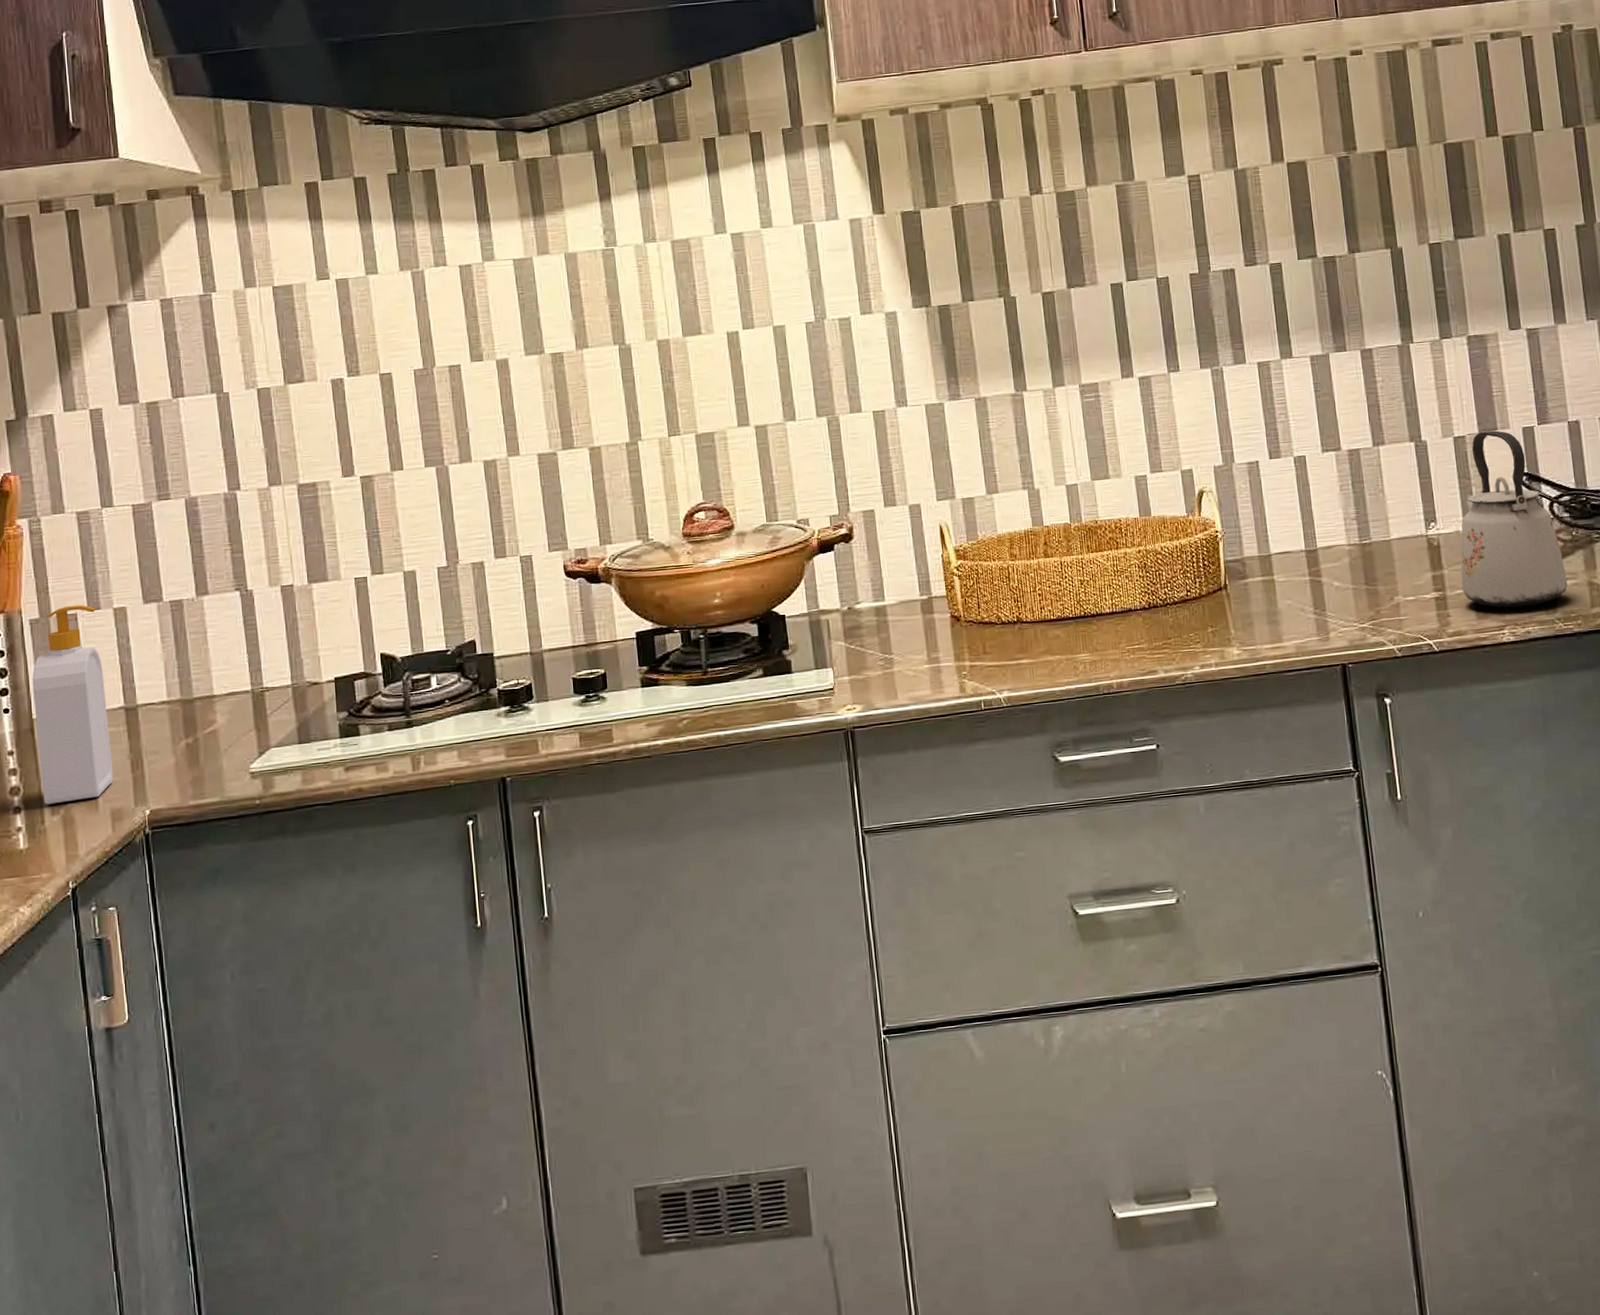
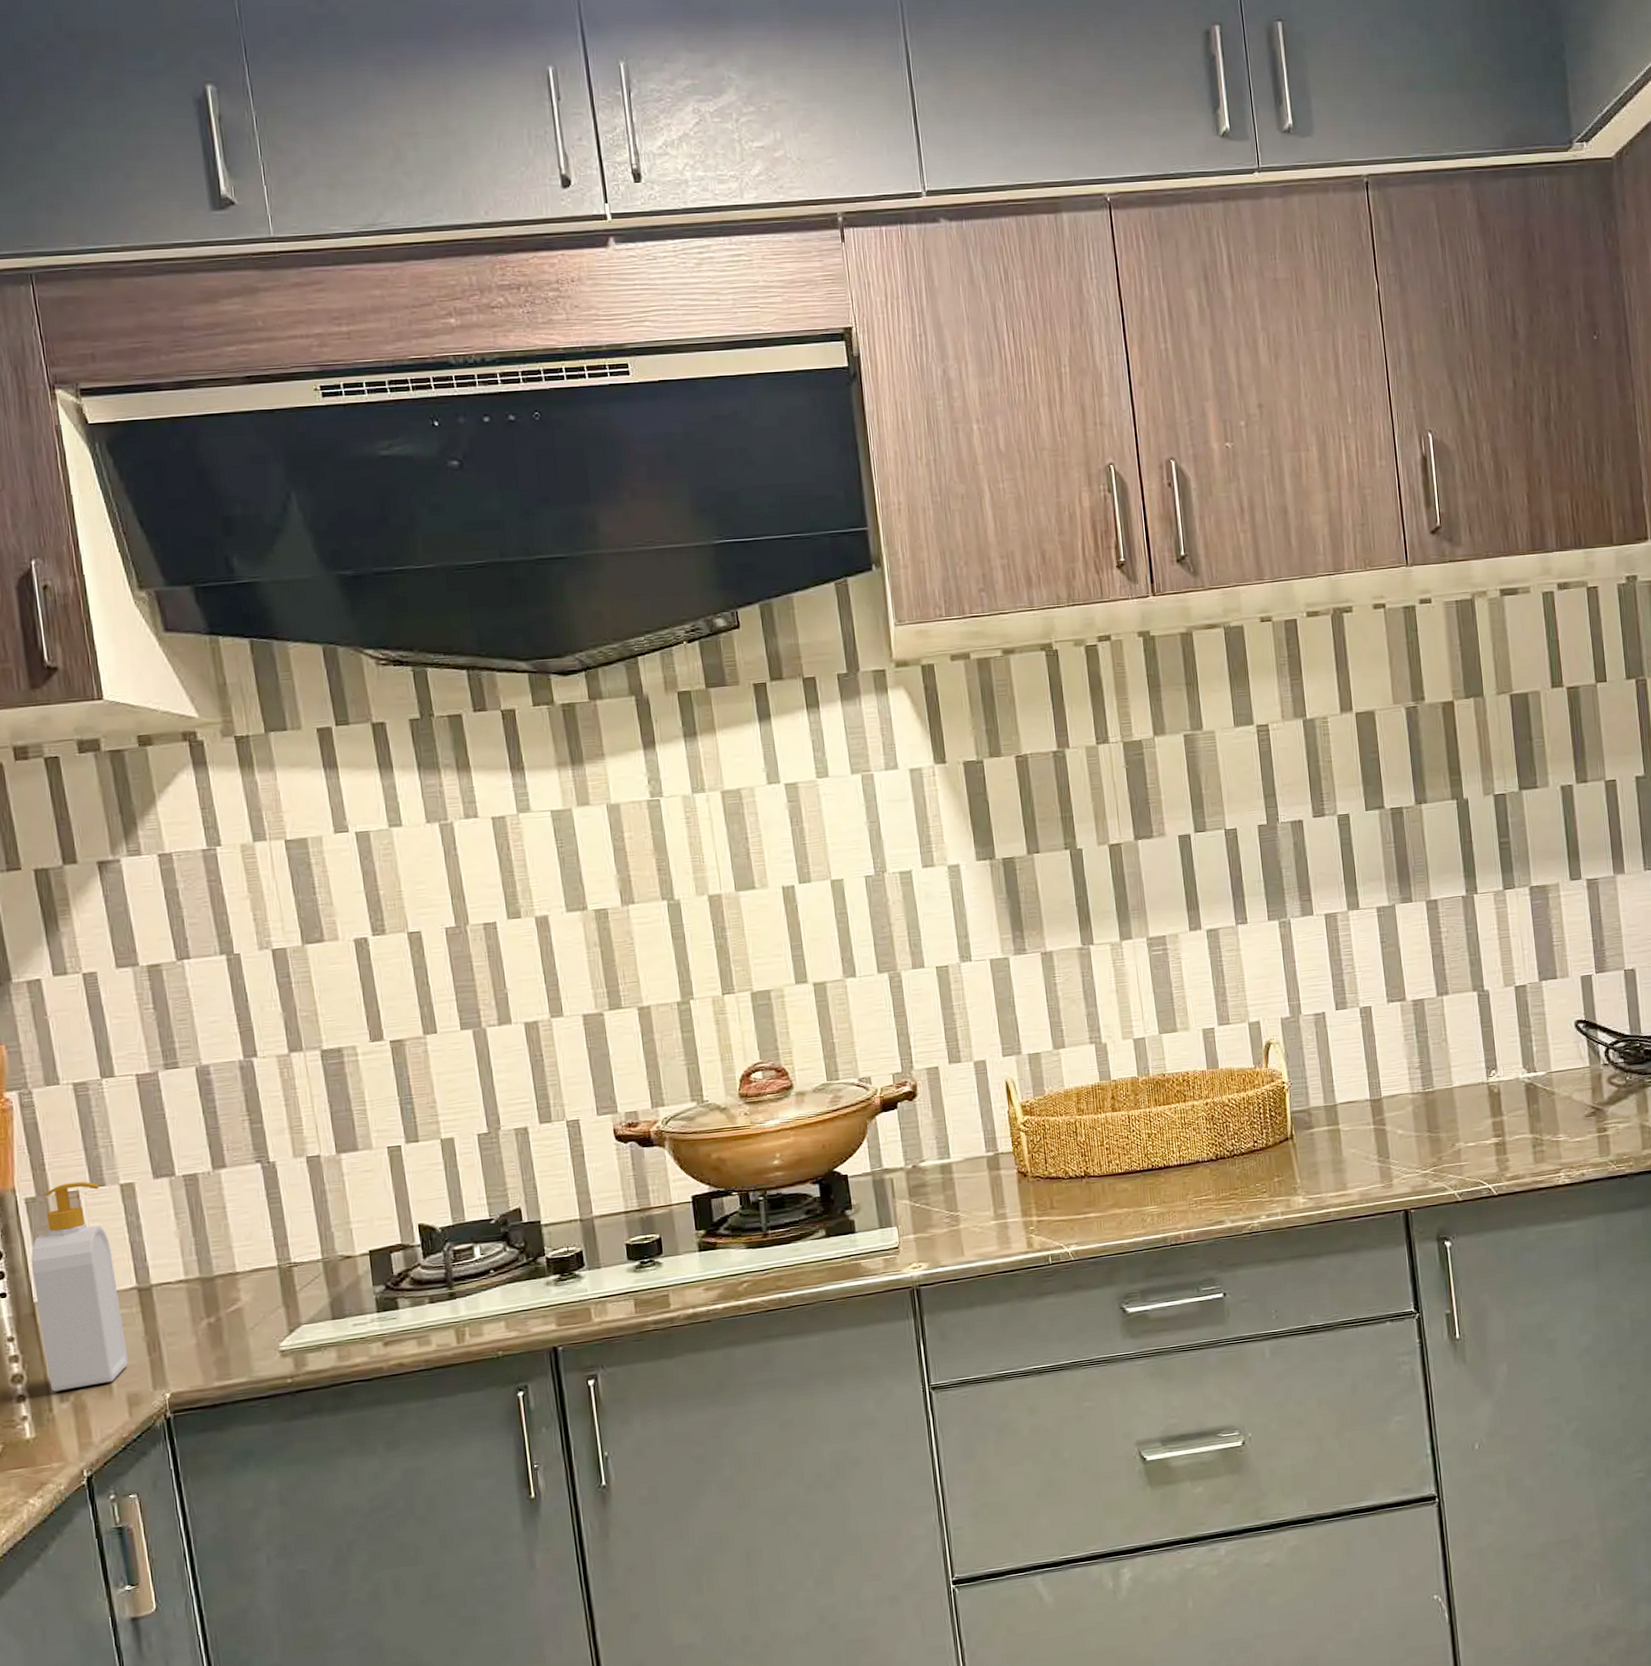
kettle: present [1460,430,1568,608] -> none [1519,979,1621,1152]

